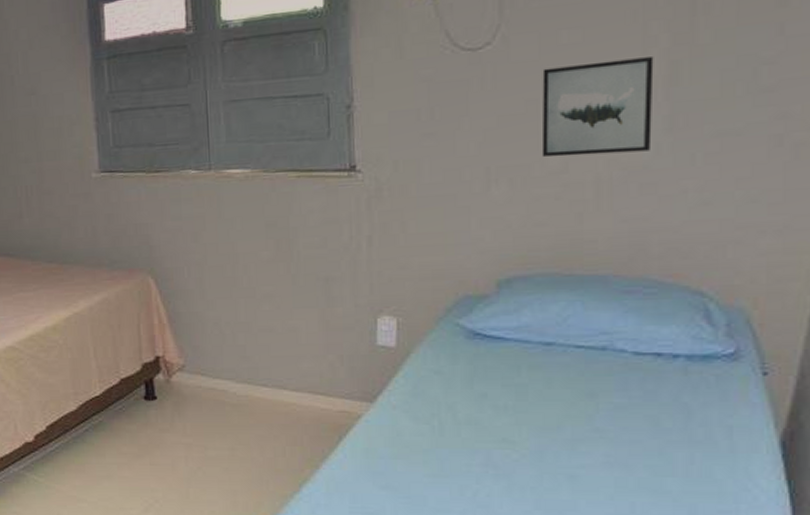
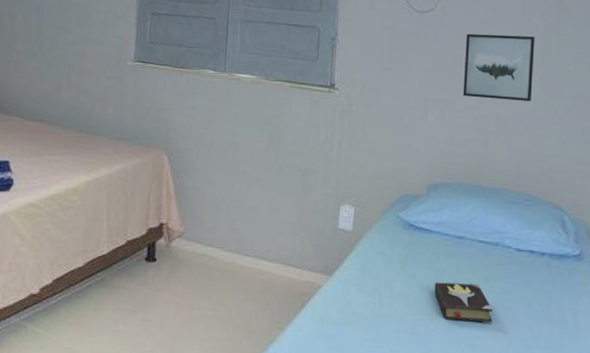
hardback book: none [515,400,603,450] -> present [434,282,493,324]

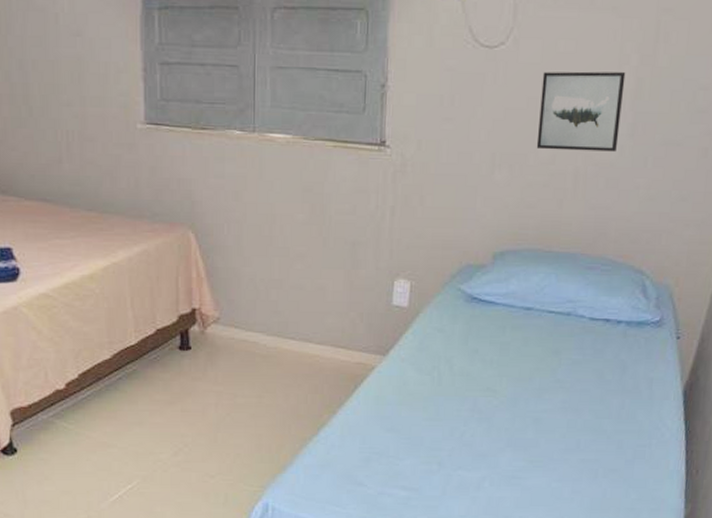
hardback book: present [434,282,493,324] -> none [498,356,561,397]

